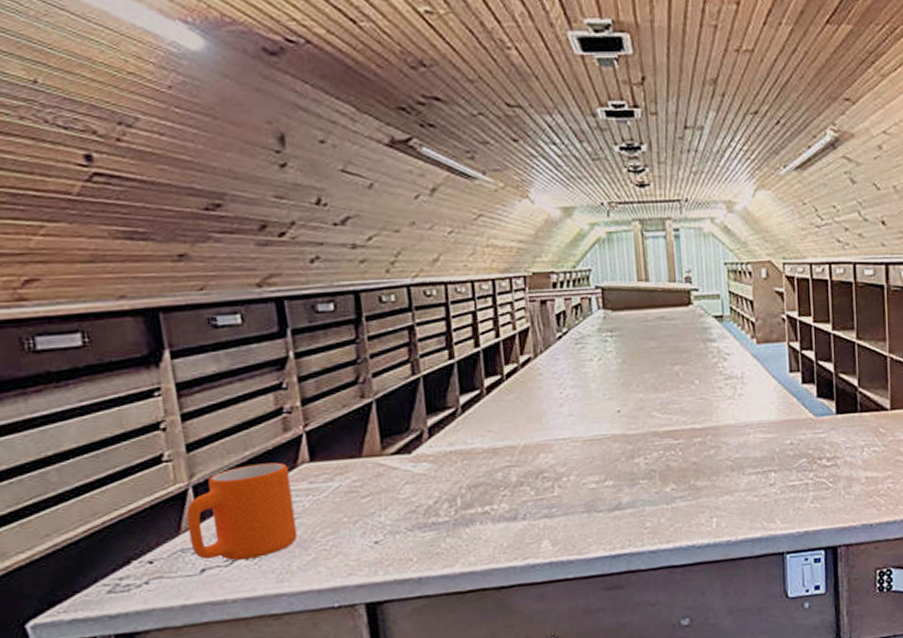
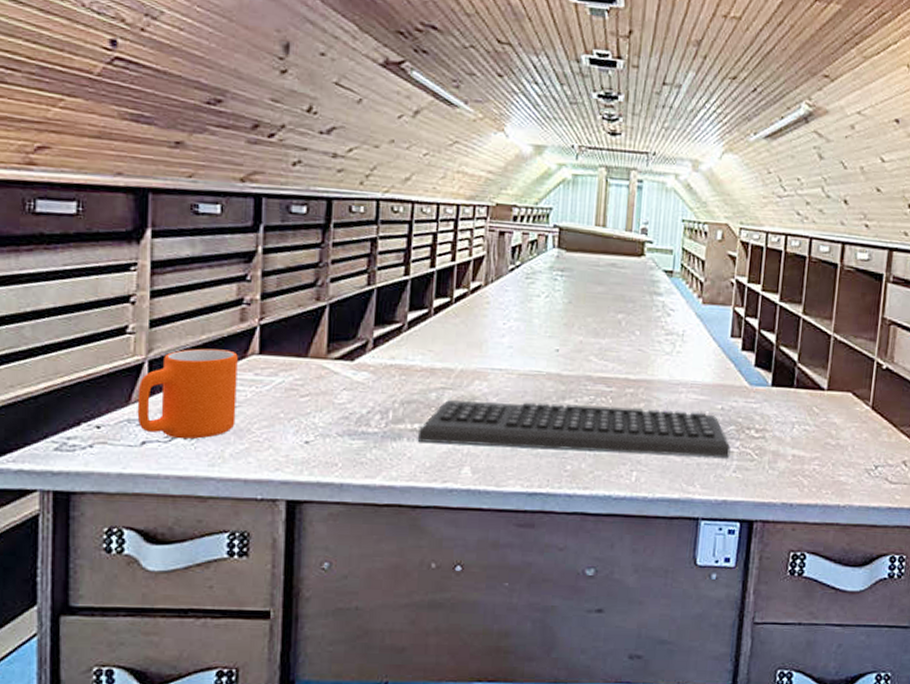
keyboard: none [490,450,806,523] -> present [417,400,731,458]

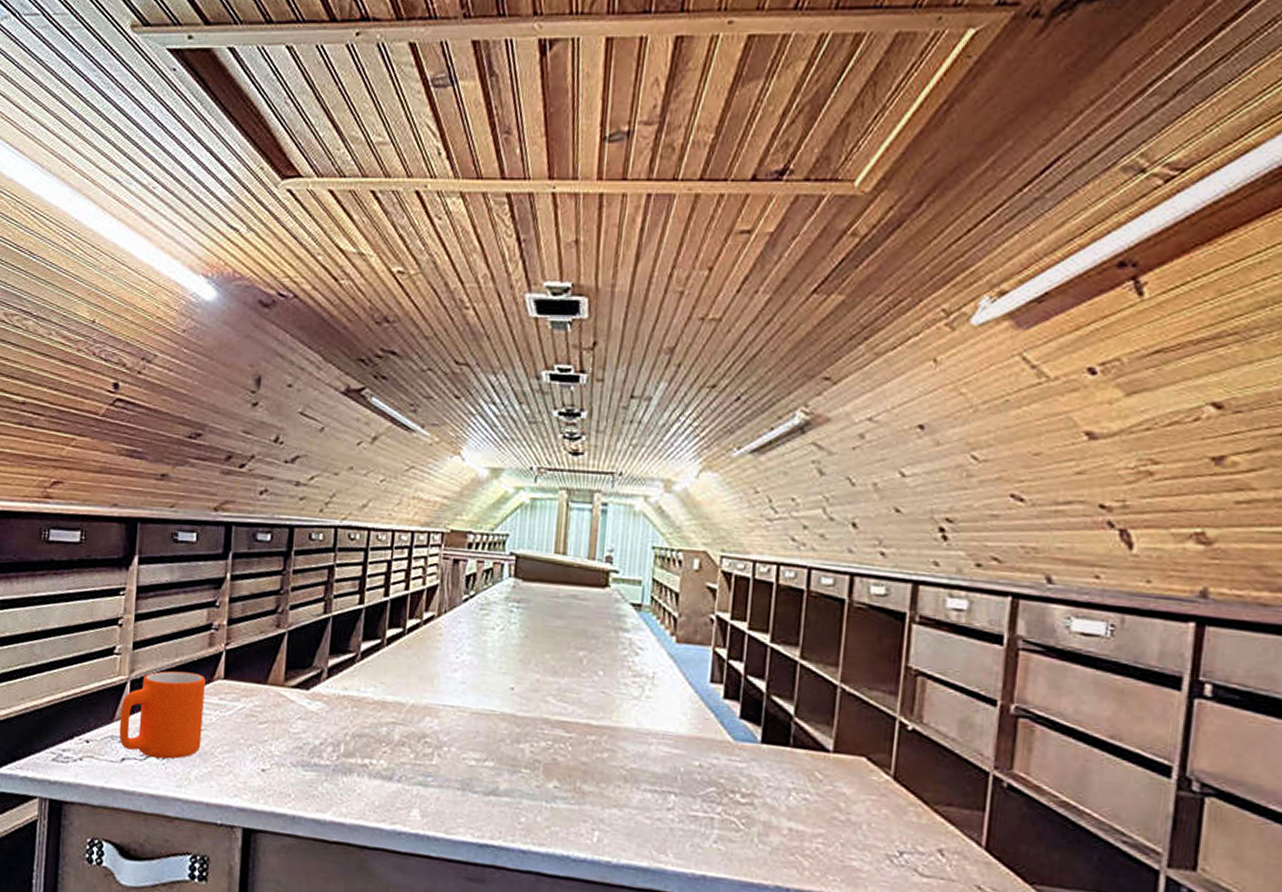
keyboard: present [417,400,731,458] -> none [367,736,711,825]

